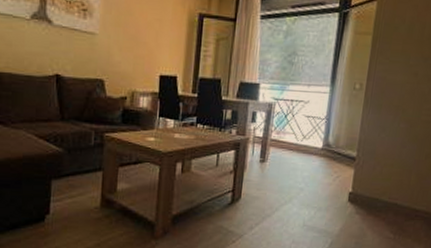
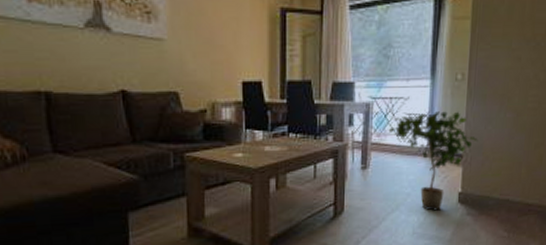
potted plant: none [287,116,371,207] -> present [388,111,478,211]

